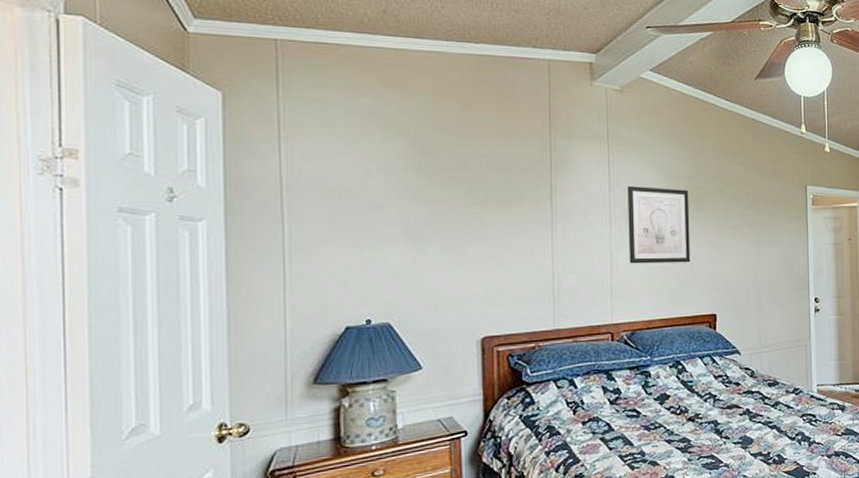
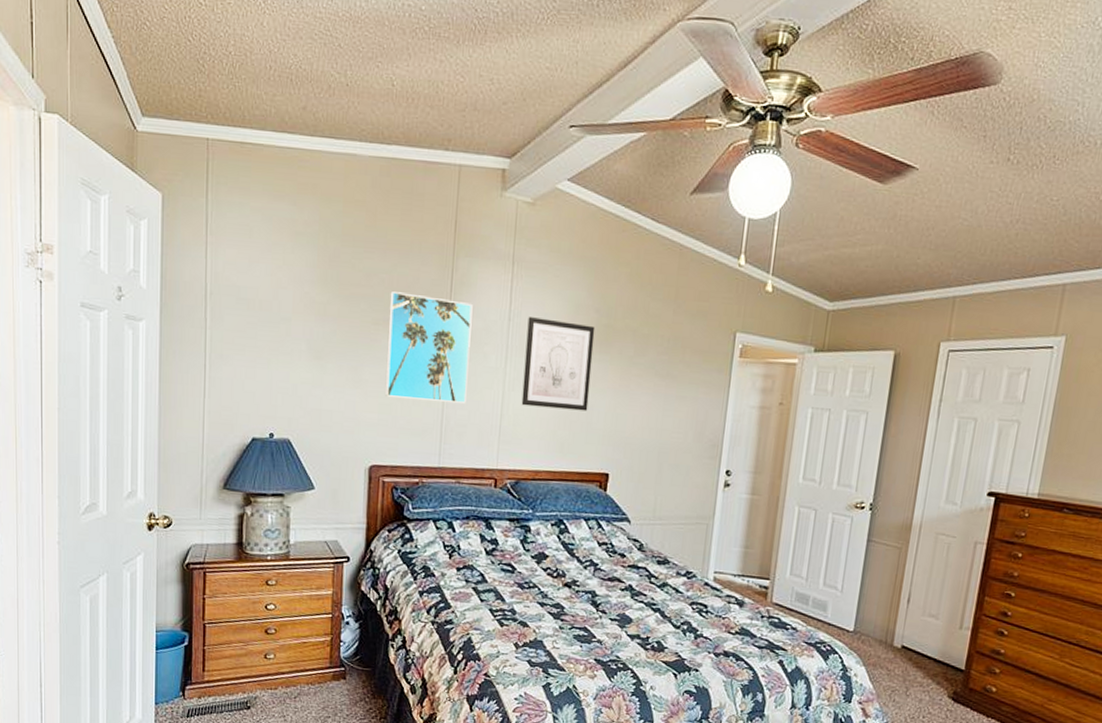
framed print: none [489,173,576,270] -> present [386,291,473,403]

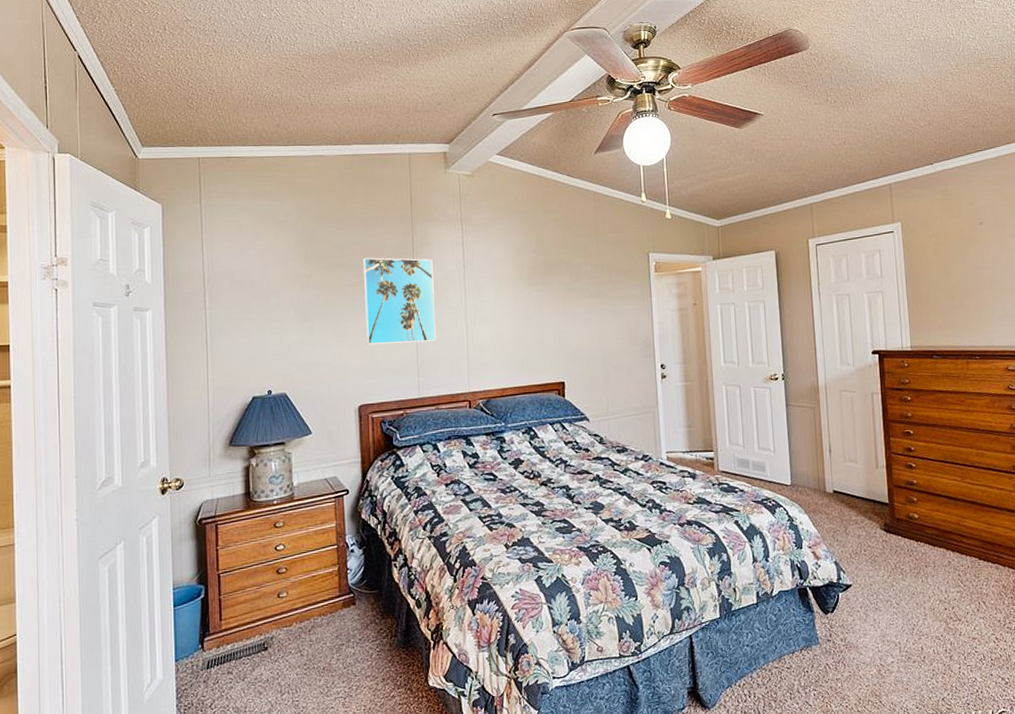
wall art: present [521,317,596,411] -> none [480,262,539,336]

